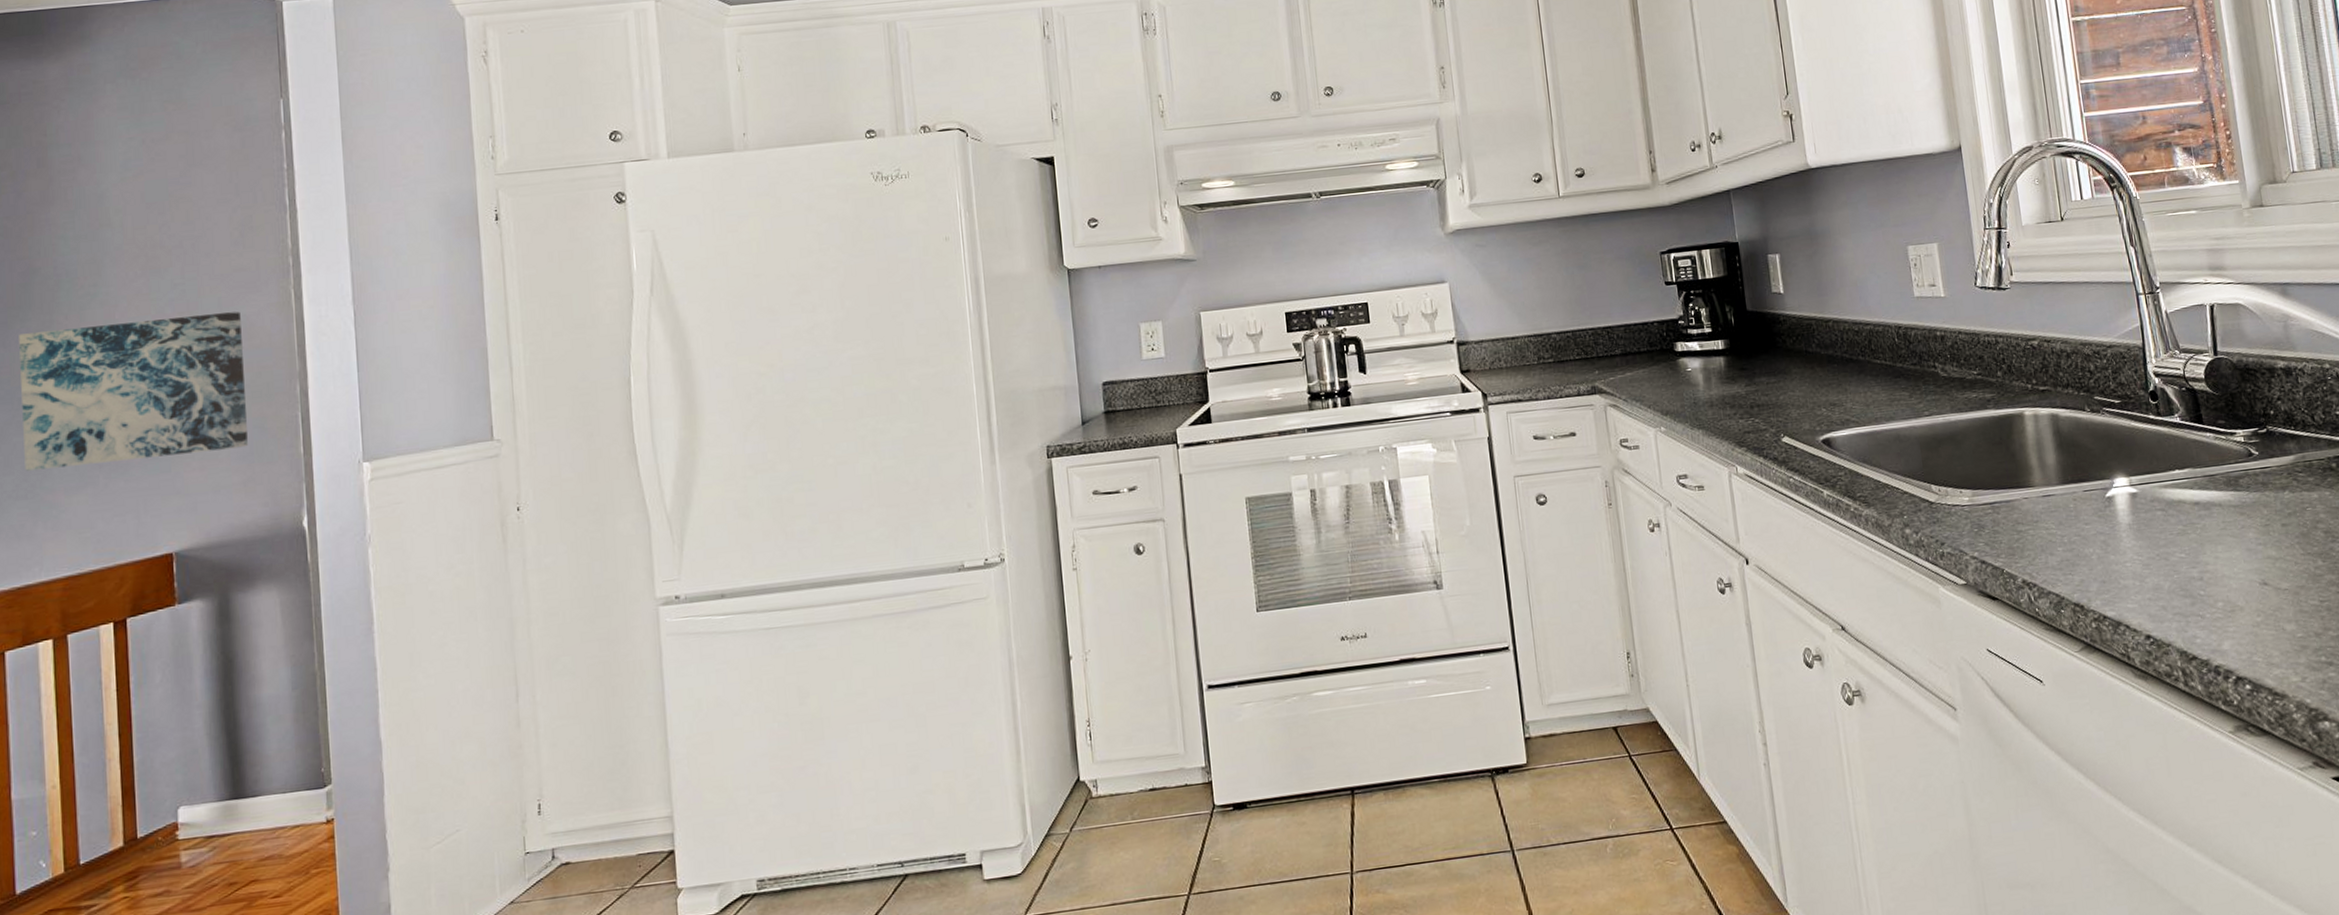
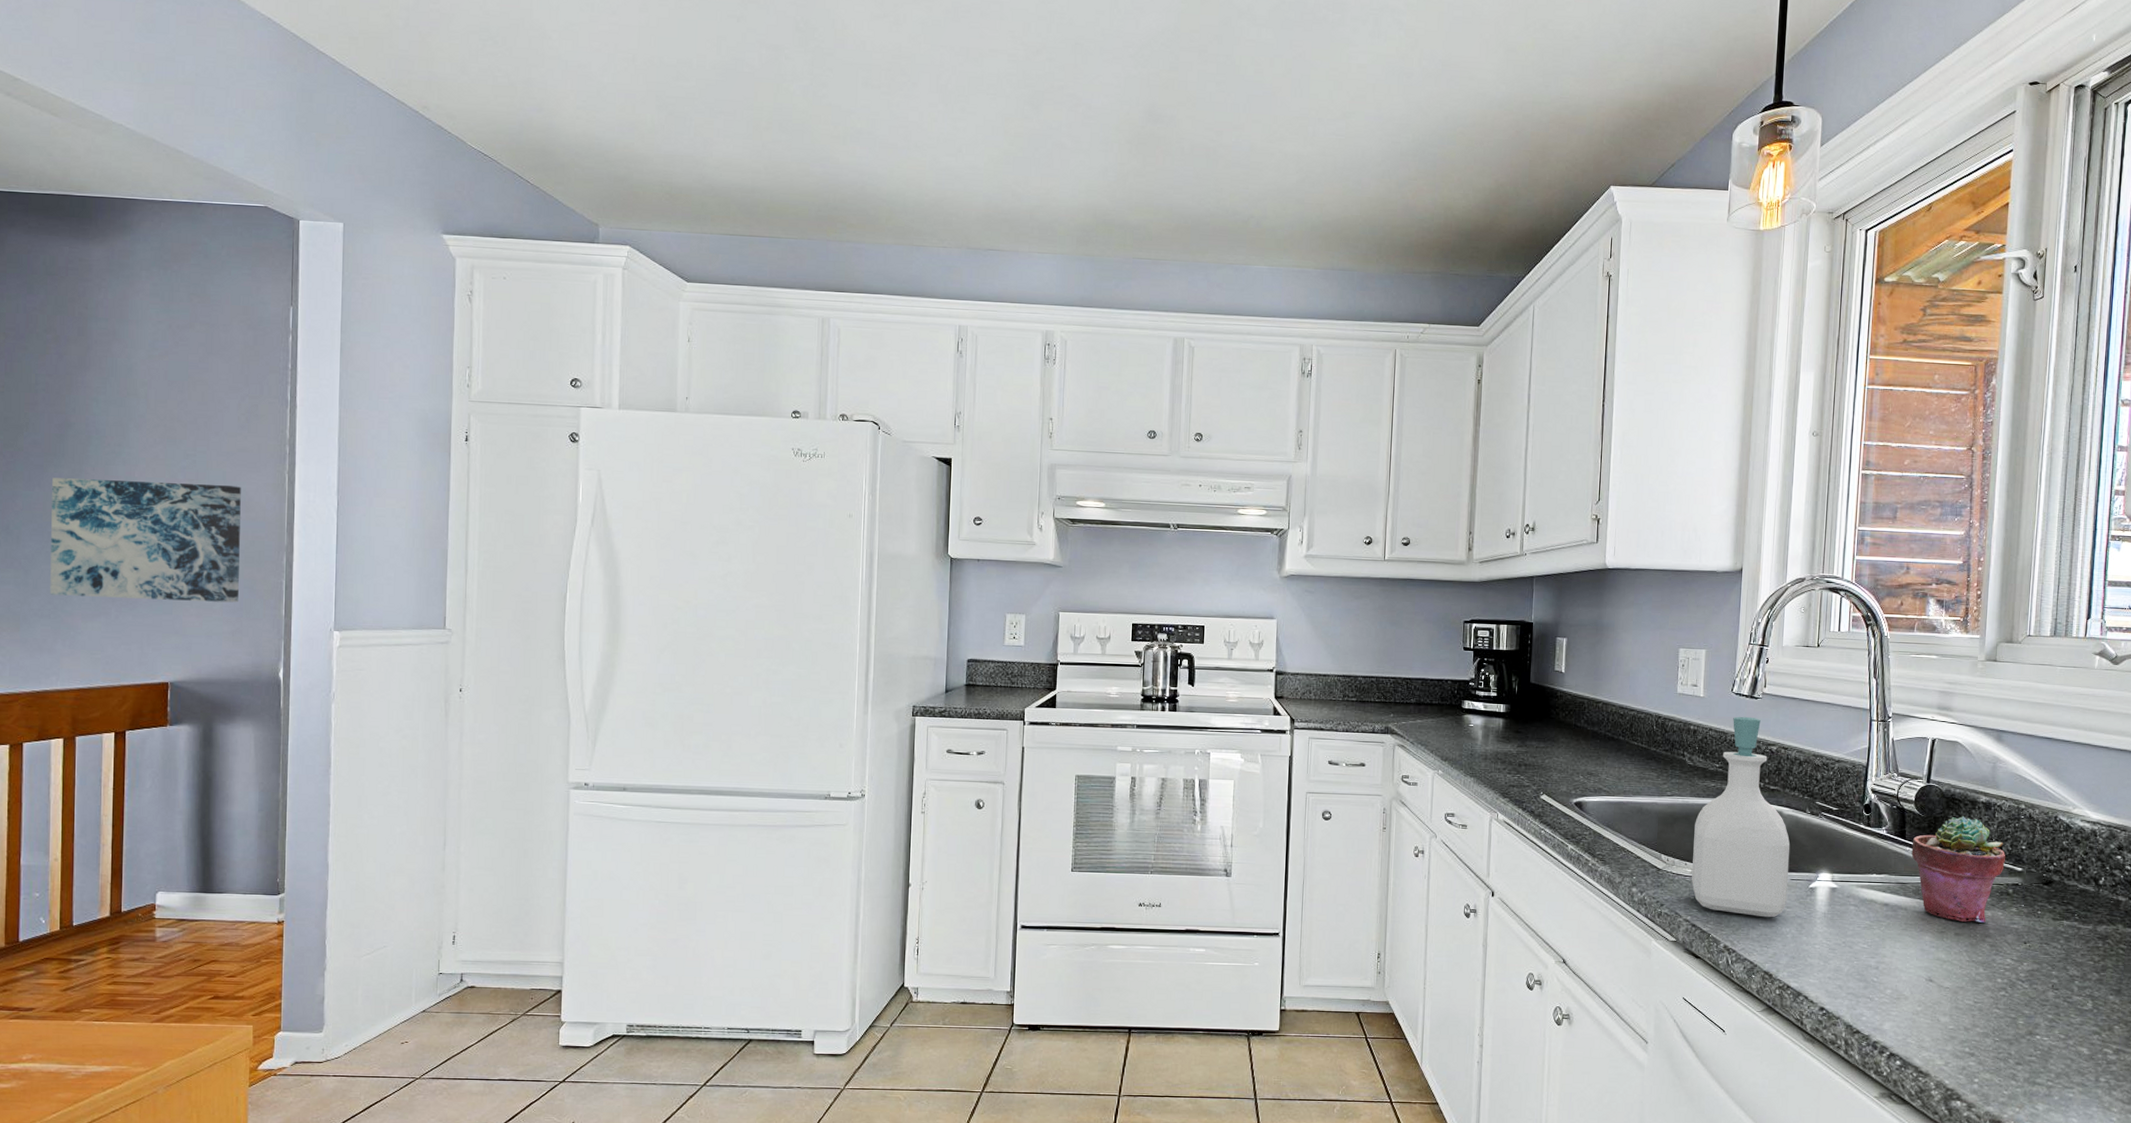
soap bottle: none [1962,311,2085,541] -> present [1692,716,1791,918]
potted succulent: none [2211,386,2321,510] -> present [1911,815,2006,923]

